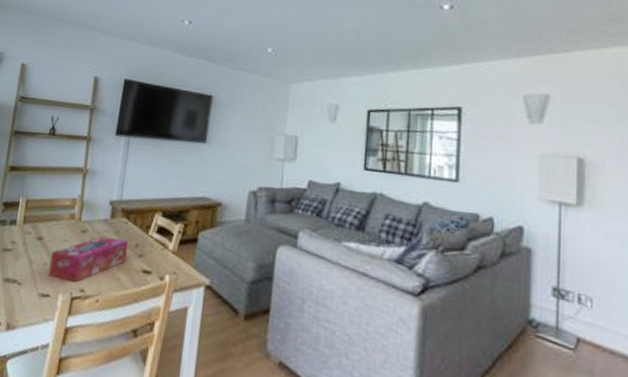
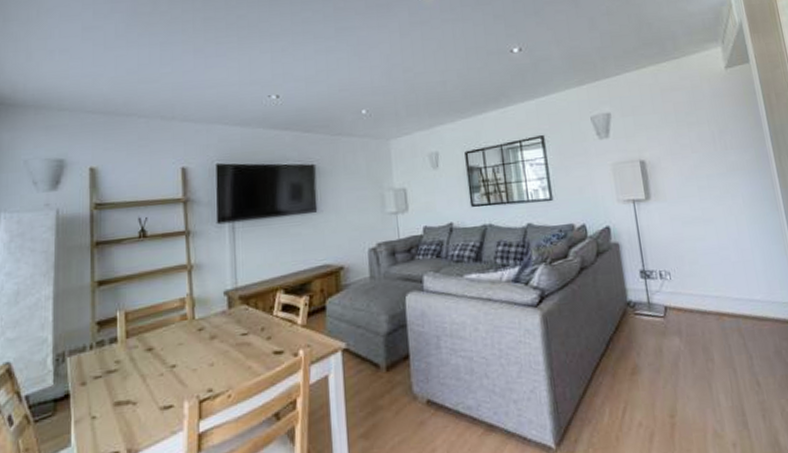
tissue box: present [47,236,129,282] -> none [166,327,254,386]

